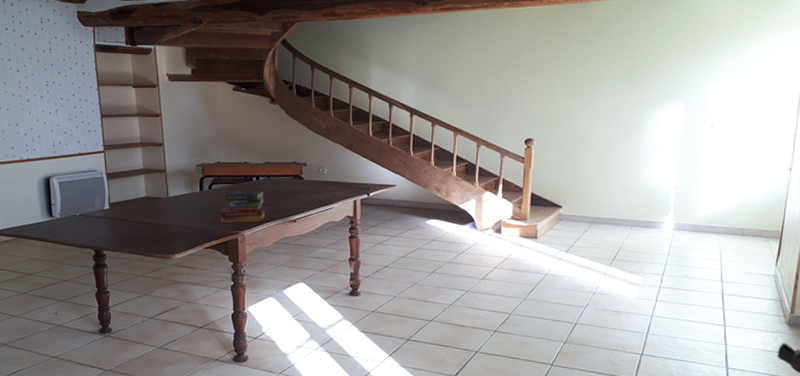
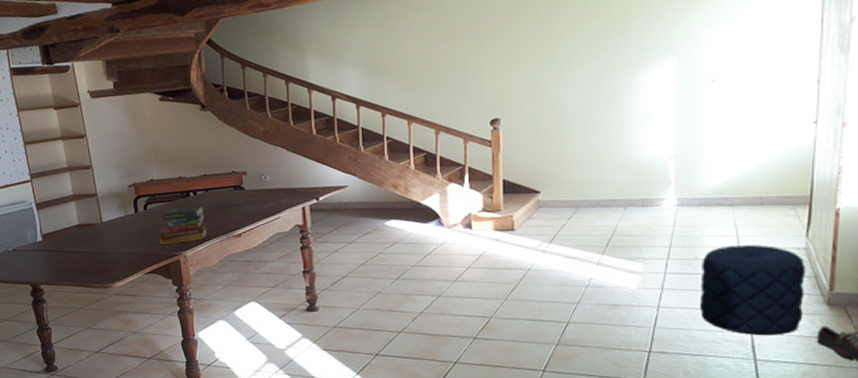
pouf: none [686,268,774,347] -> present [700,244,807,335]

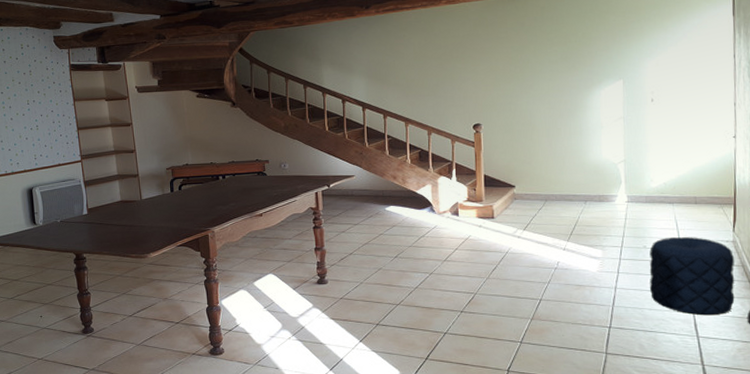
books: present [159,206,207,246] -> none [191,188,232,222]

